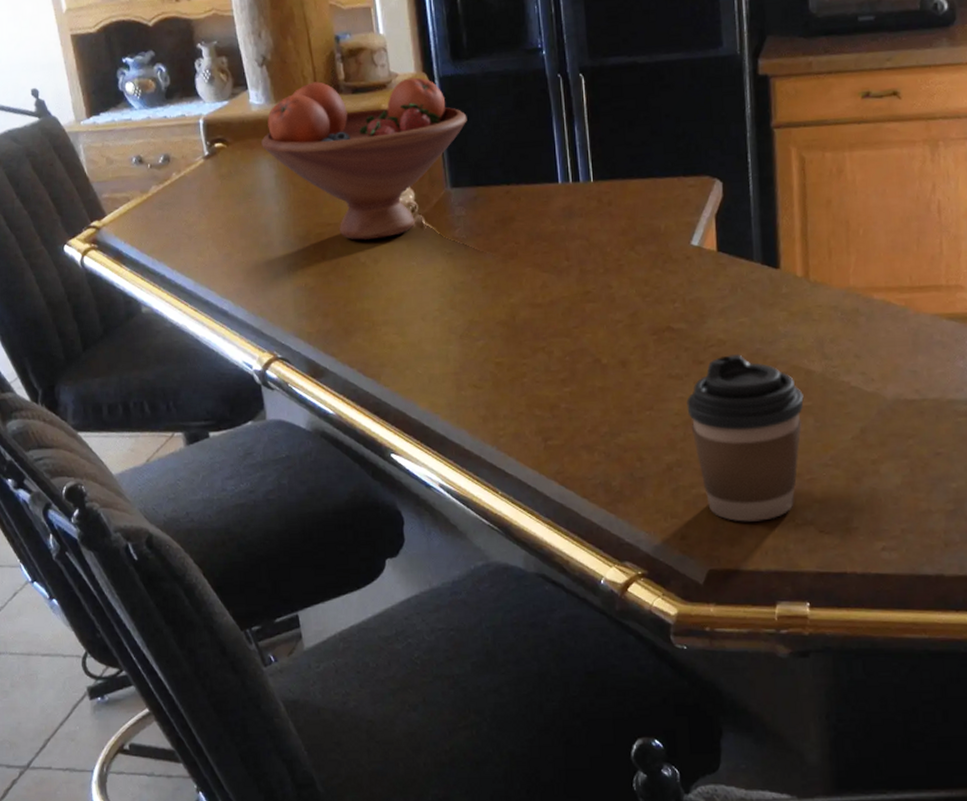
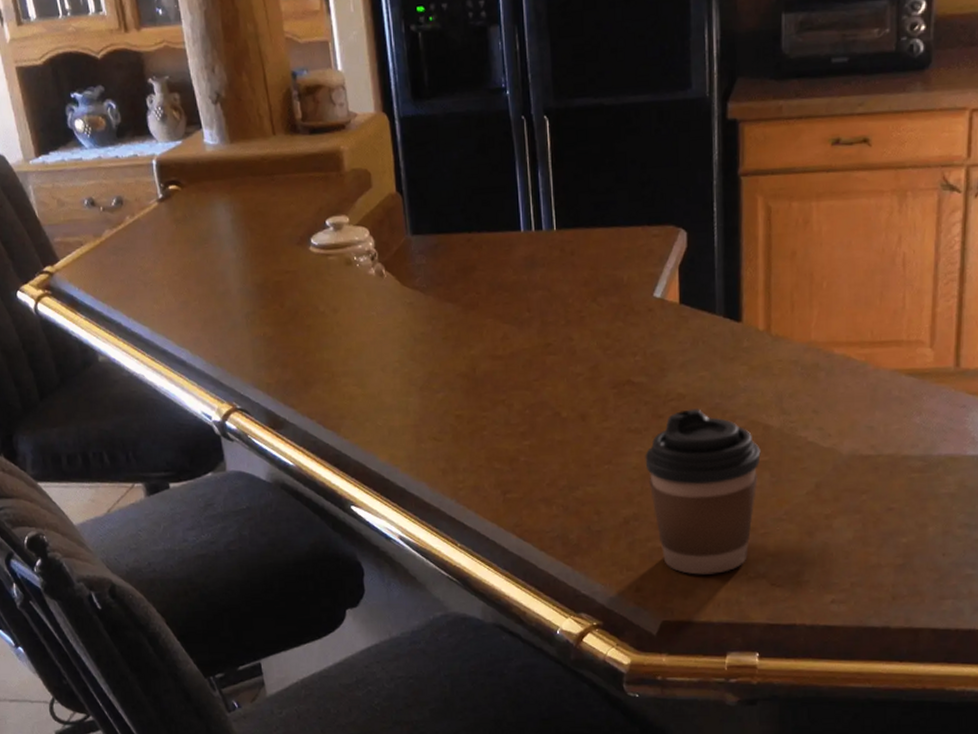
fruit bowl: present [261,77,467,240] -> none [217,117,428,289]

